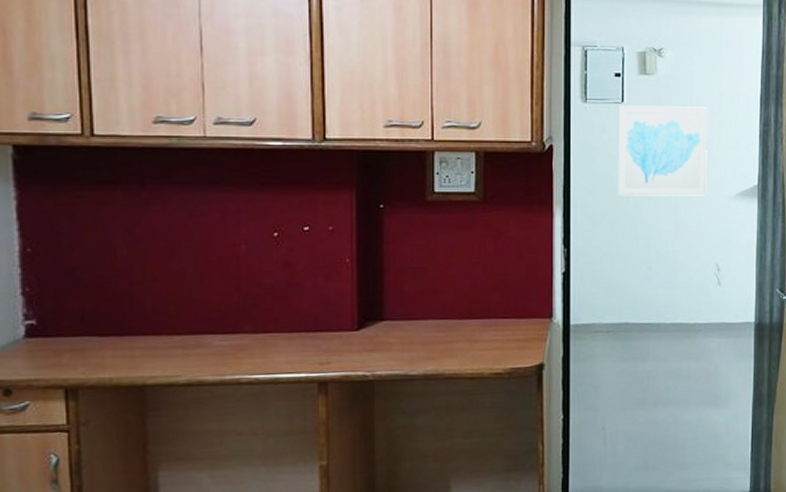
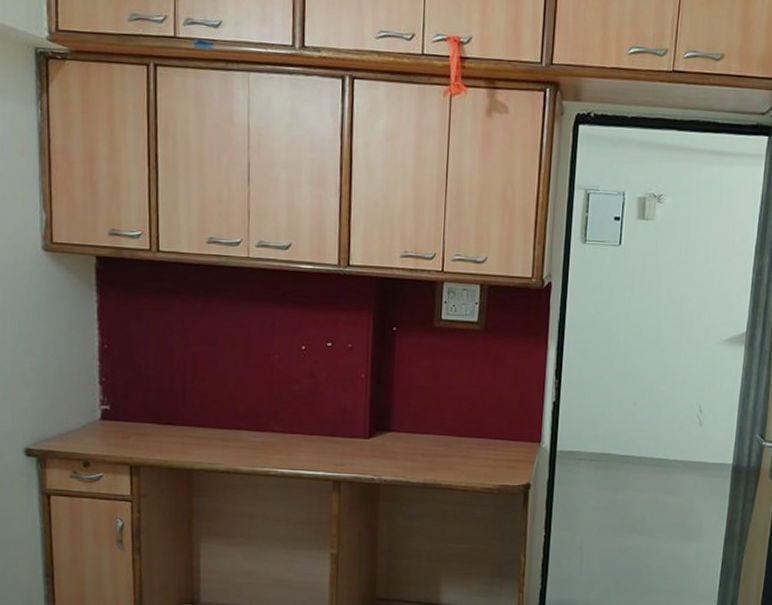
wall art: present [618,105,707,196] -> none [609,248,702,340]

